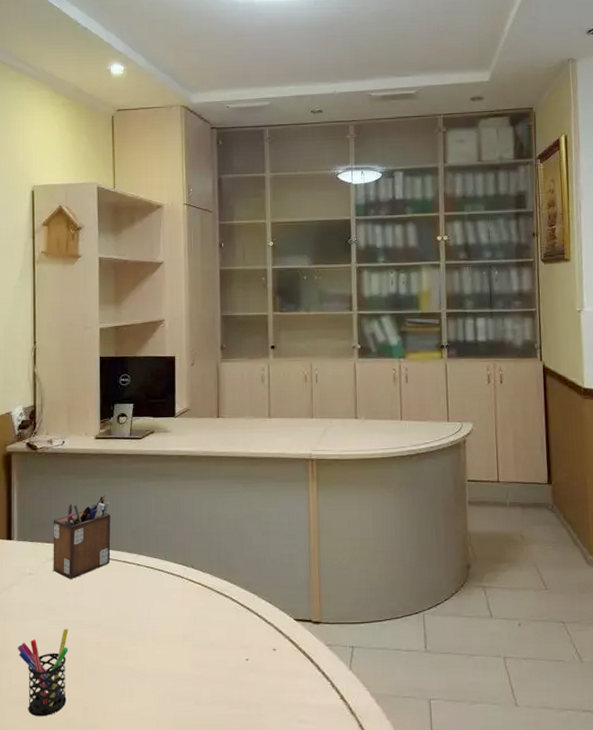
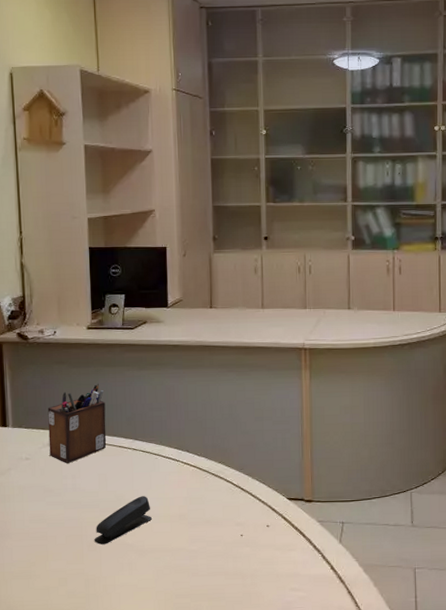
pen holder: present [17,629,69,717] -> none [17,509,68,589]
stapler: none [95,615,155,668] -> present [94,496,153,545]

